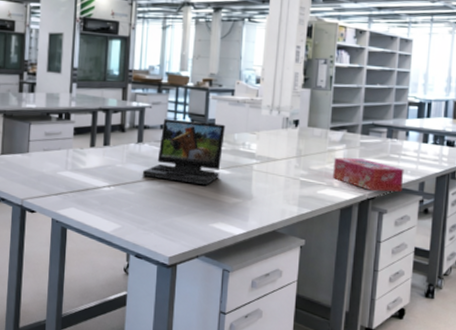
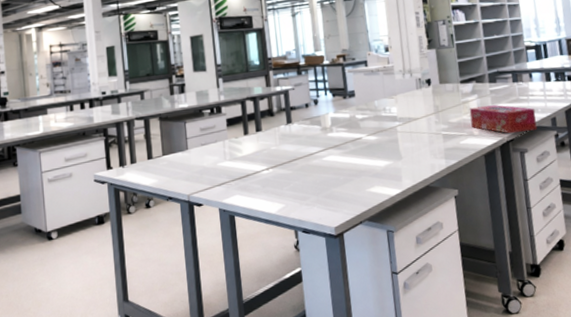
laptop: present [142,119,225,186] -> none [296,94,368,155]

